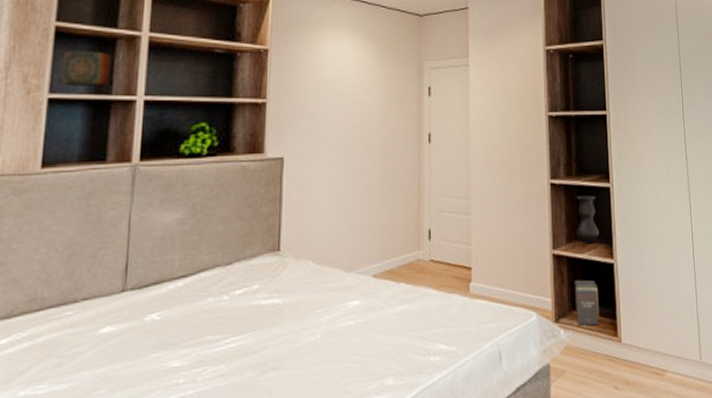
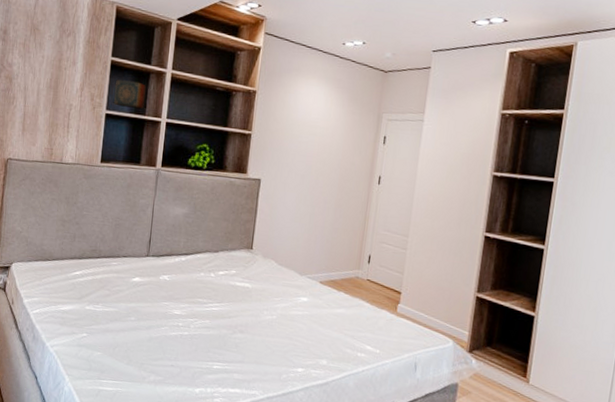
books: present [575,280,599,326] -> none [490,322,515,364]
vase: present [576,196,599,244] -> none [502,251,528,296]

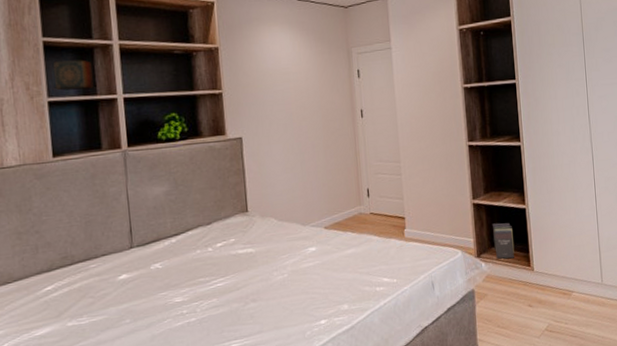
books: none [490,322,515,364] -> present [493,222,514,259]

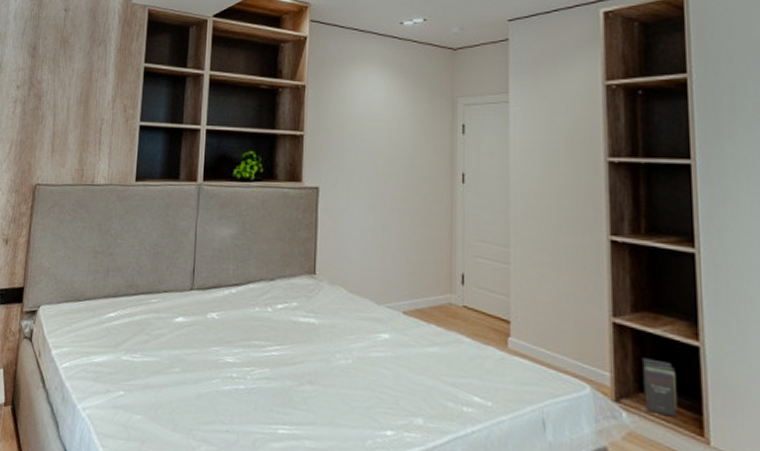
decorative box: present [54,60,94,91] -> none [148,87,184,117]

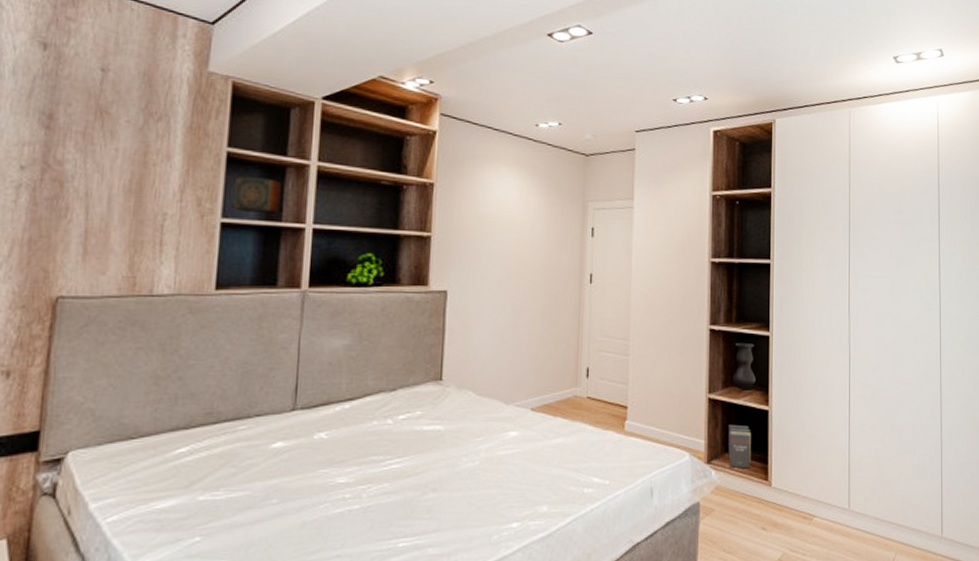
decorative box: none [148,87,184,117] -> present [234,177,283,213]
vase: none [645,259,678,319] -> present [732,343,756,390]

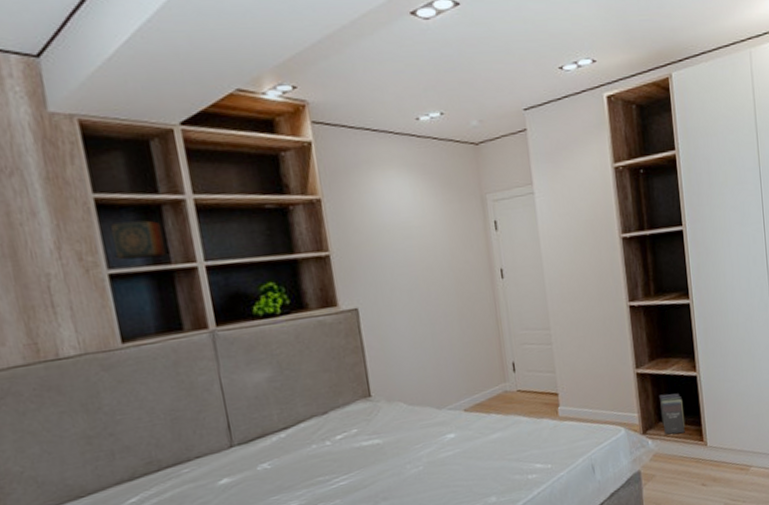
vase: present [732,343,756,390] -> none [656,313,681,361]

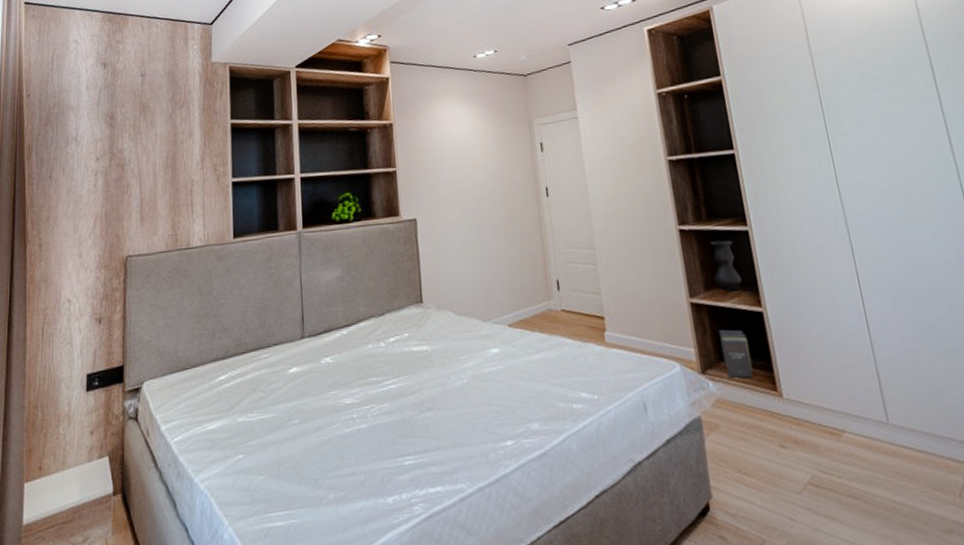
decorative box: present [111,221,166,260] -> none [239,140,274,171]
vase: none [656,313,681,361] -> present [709,240,742,292]

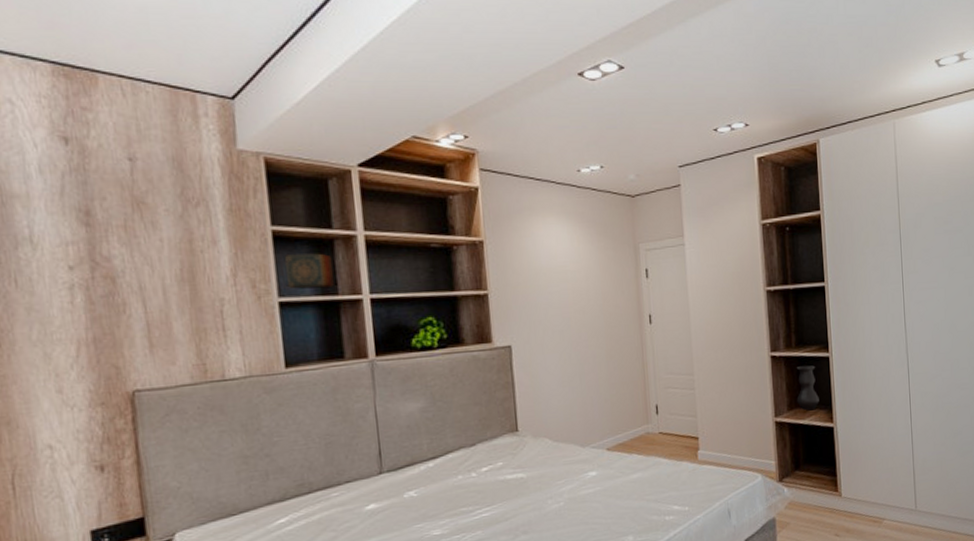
decorative box: none [239,140,274,171] -> present [285,253,334,289]
books: present [719,329,753,379] -> none [797,443,820,484]

